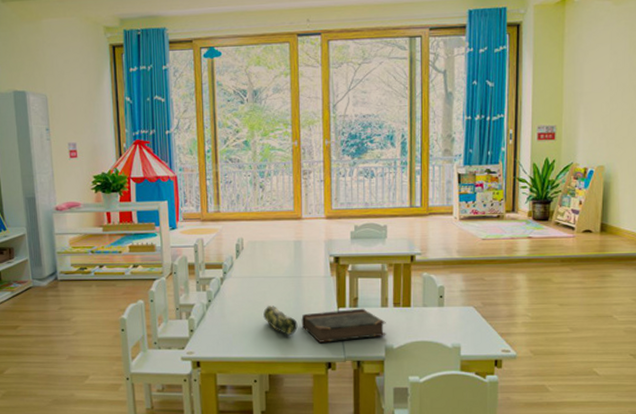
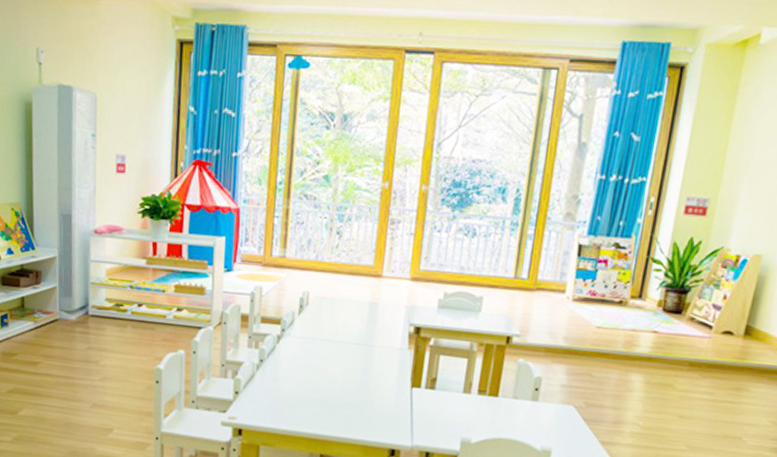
pencil case: present [263,306,298,336] -> none [322,375,361,413]
book: present [301,308,386,343] -> none [365,389,466,427]

